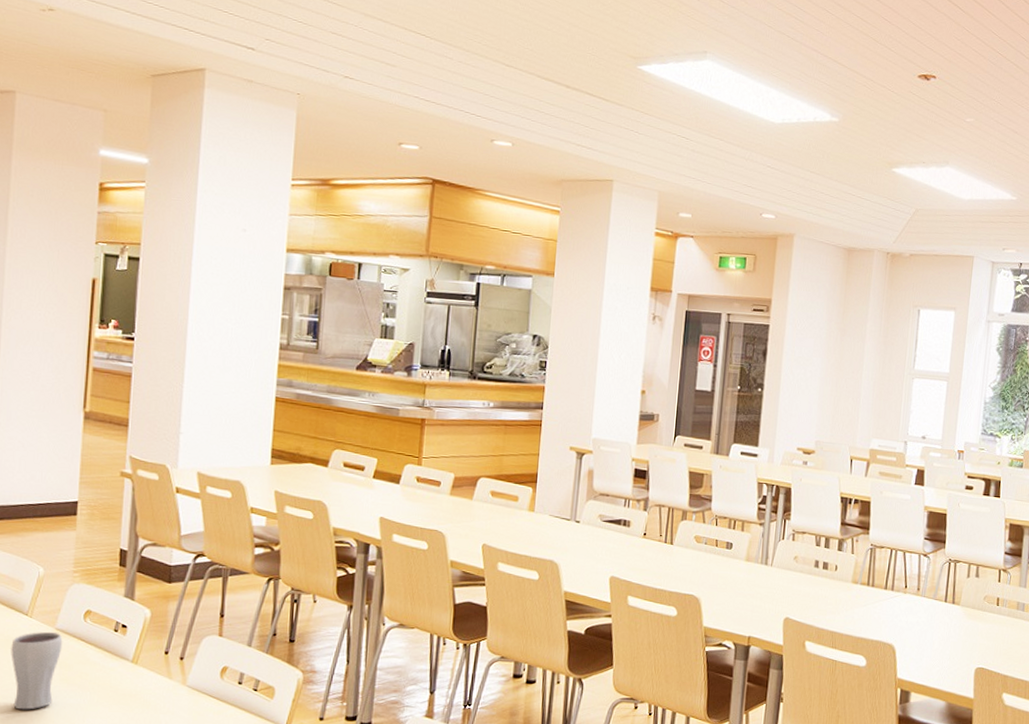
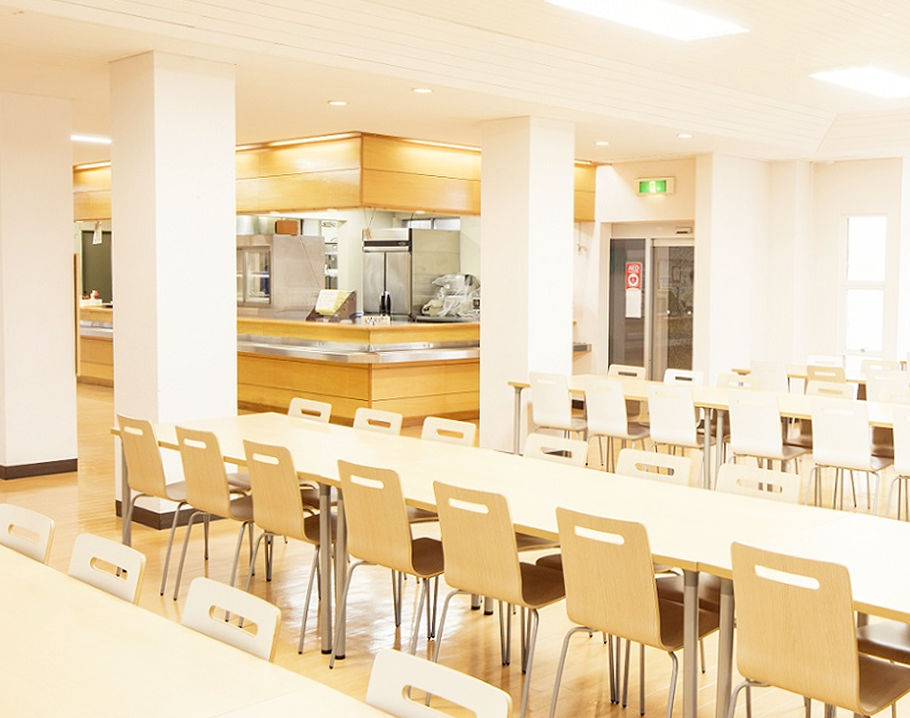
drinking glass: present [11,631,63,710] -> none [33,578,75,649]

